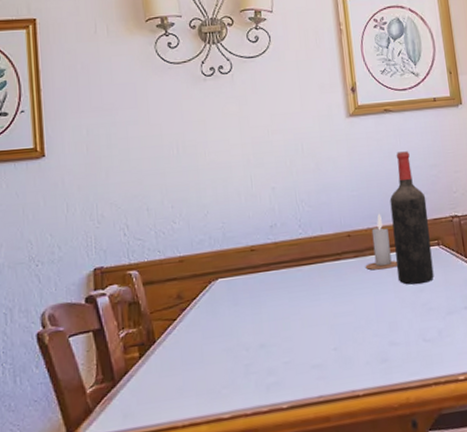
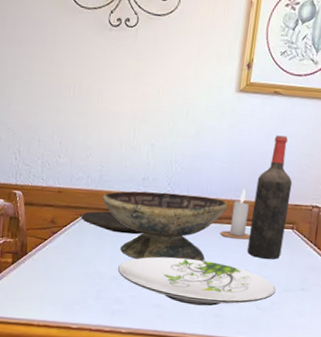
plate: none [210,270,284,293] -> present [81,211,144,234]
decorative bowl: none [230,230,367,318] -> present [102,191,228,262]
plate: none [262,300,440,356] -> present [117,256,276,306]

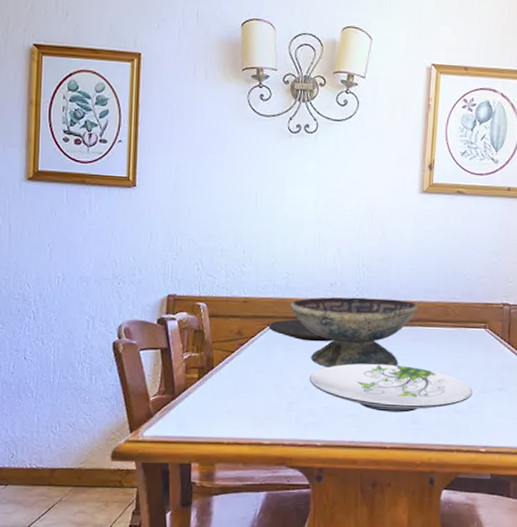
candle: present [219,188,250,240] -> none [412,289,443,342]
wine bottle: present [247,135,293,260] -> none [440,234,482,360]

